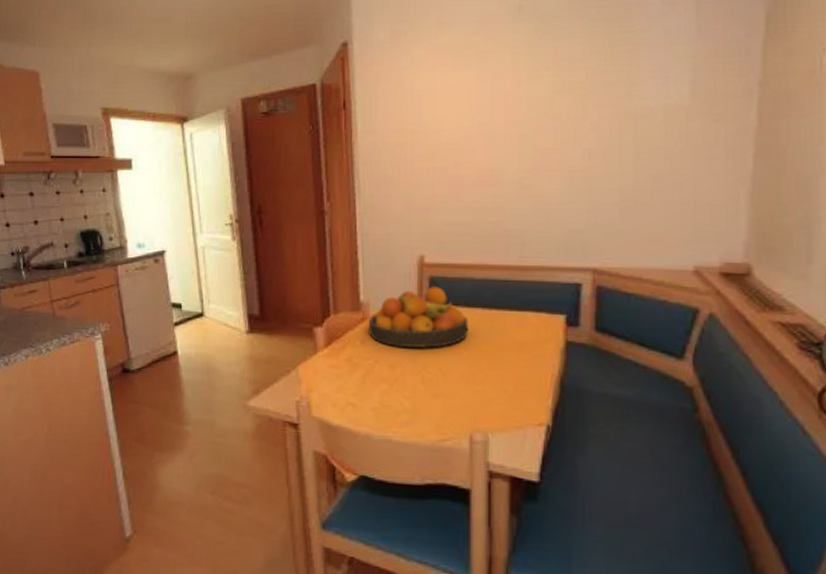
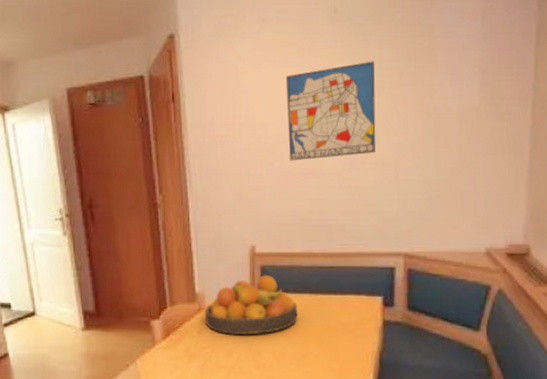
wall art: none [463,60,563,168] -> present [285,61,376,161]

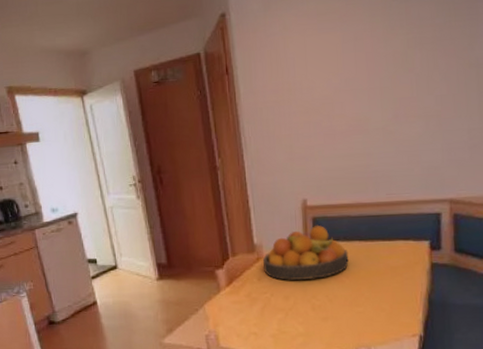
wall art: present [285,61,376,161] -> none [329,19,419,120]

